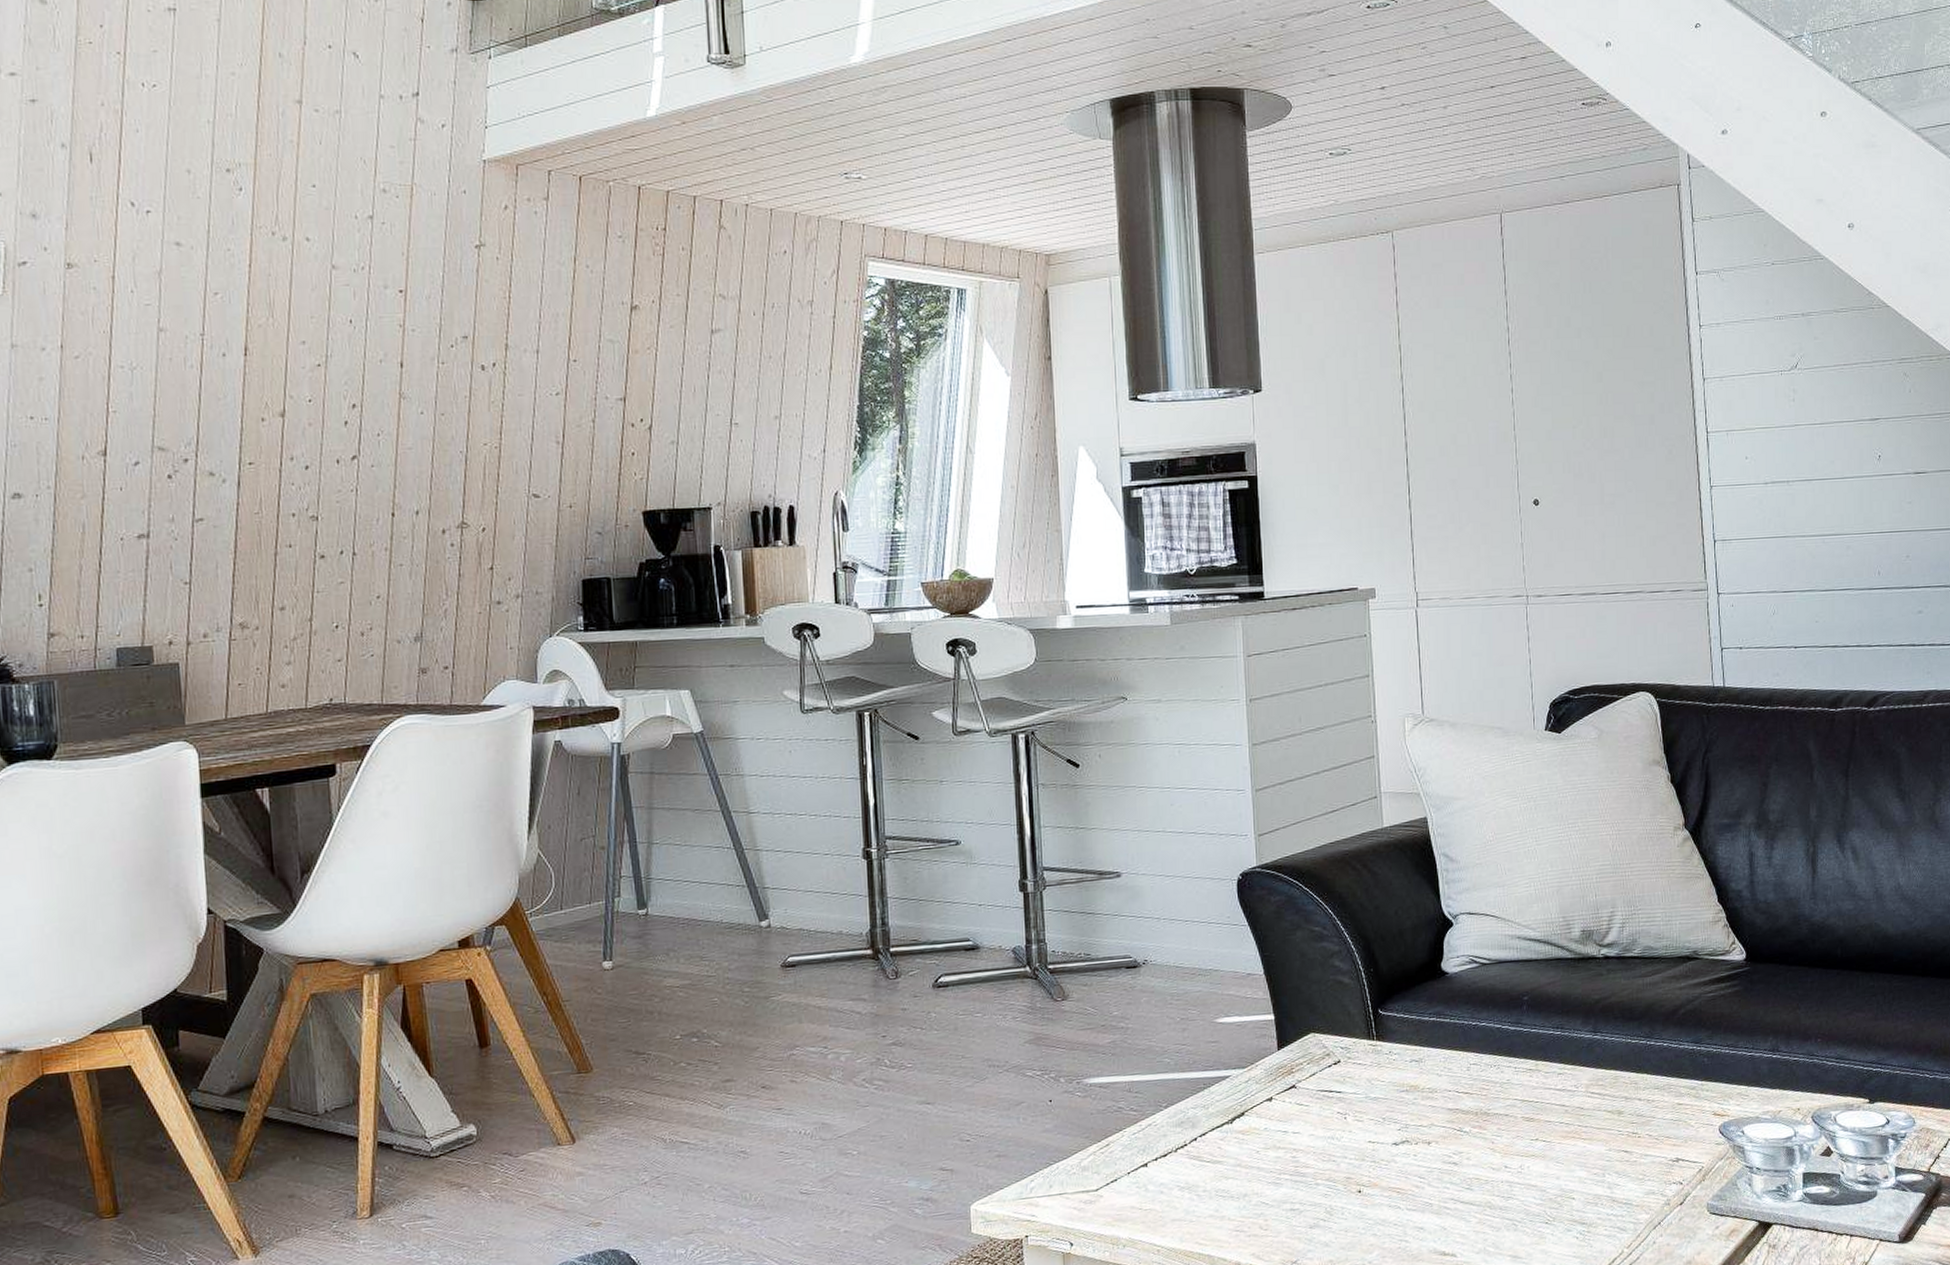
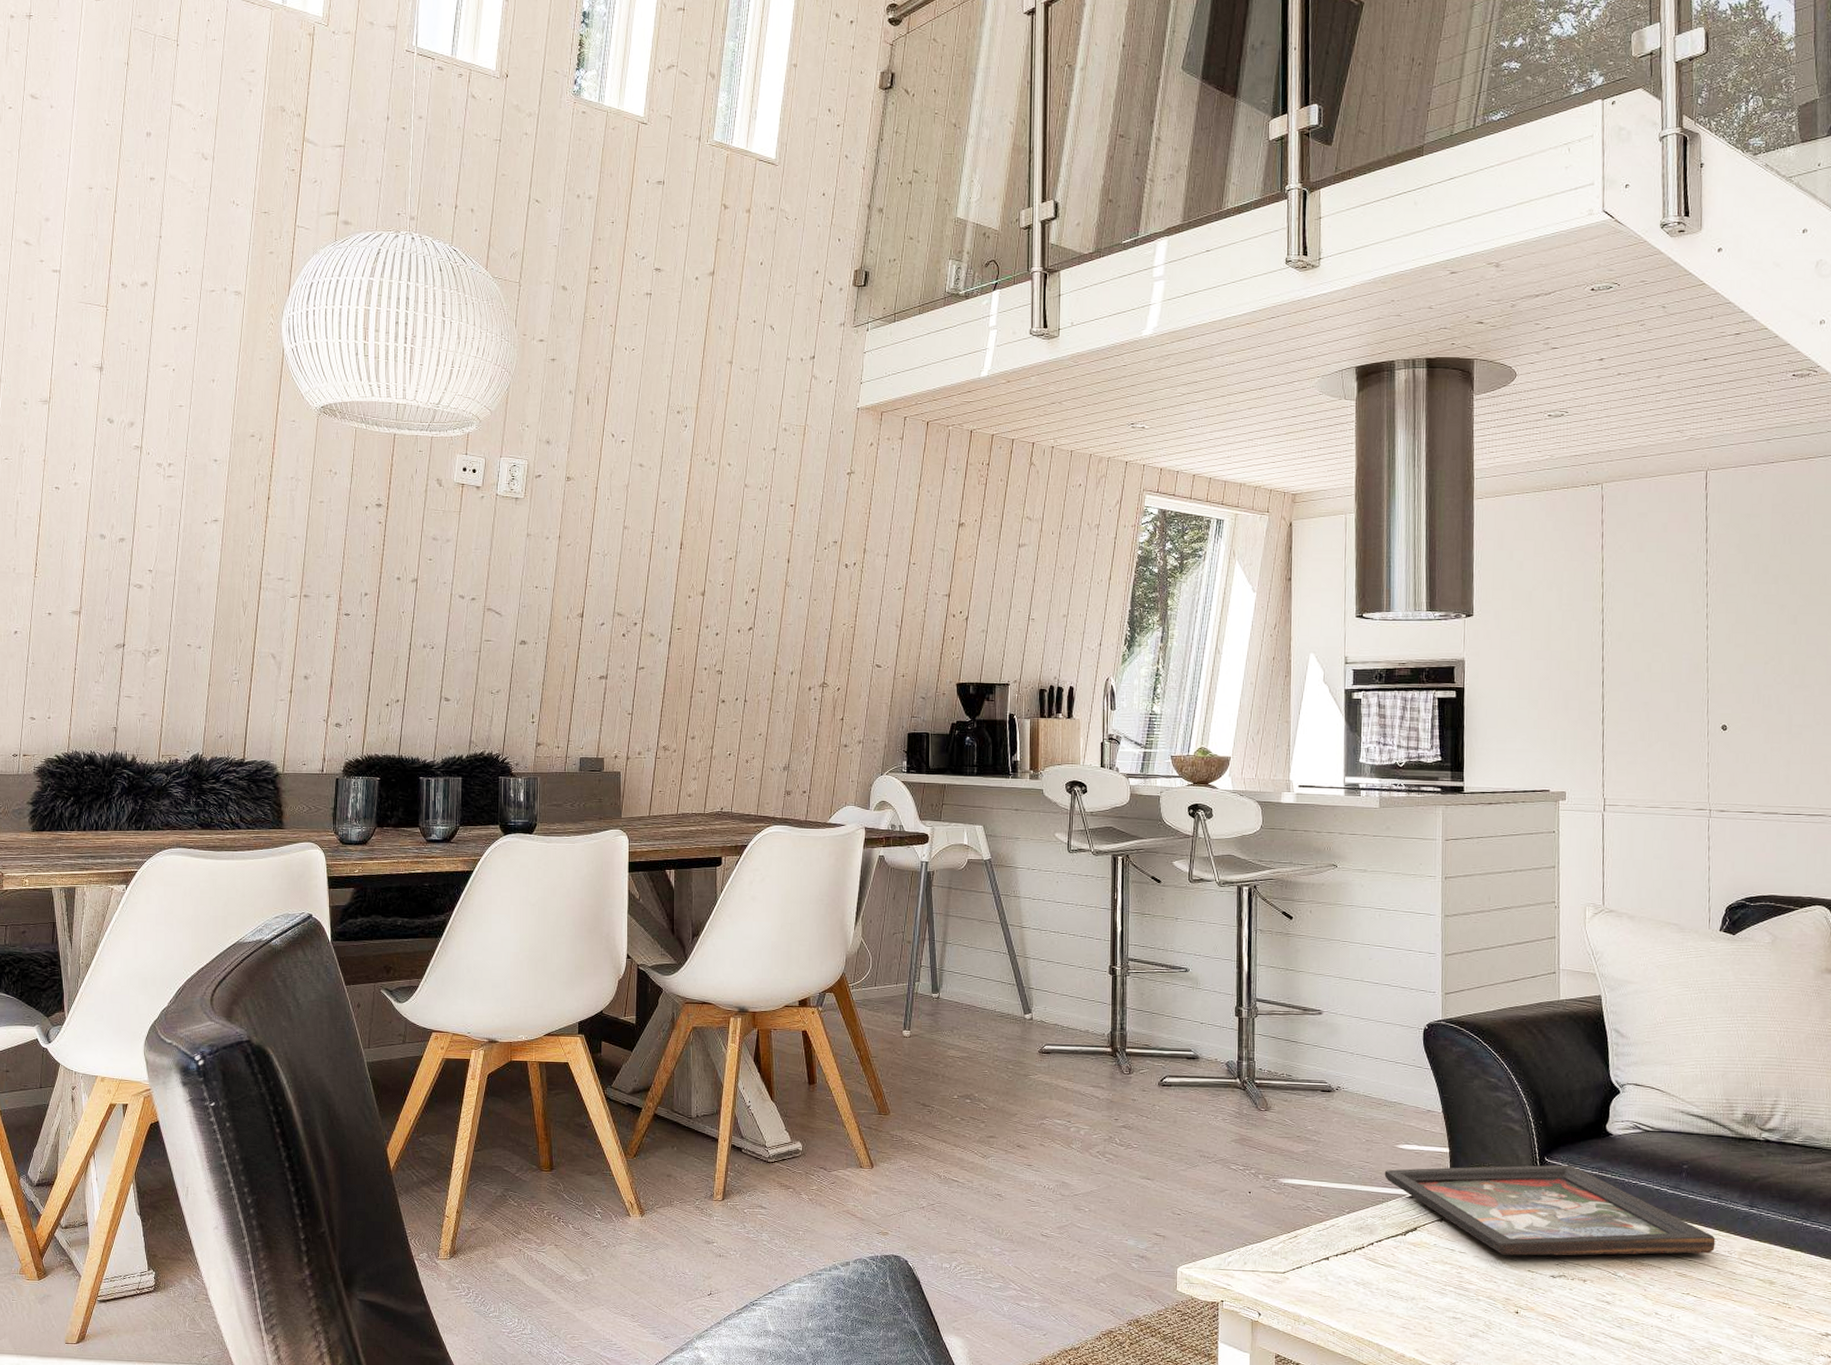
decorative tray: none [1204,1014,1561,1129] -> present [1384,1165,1716,1256]

